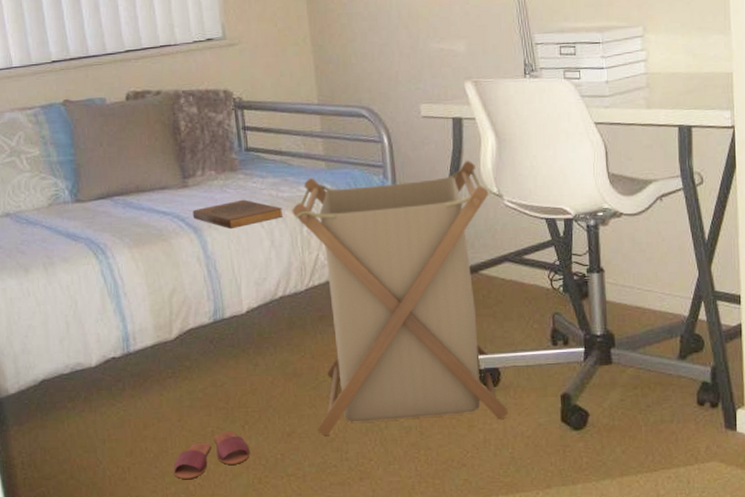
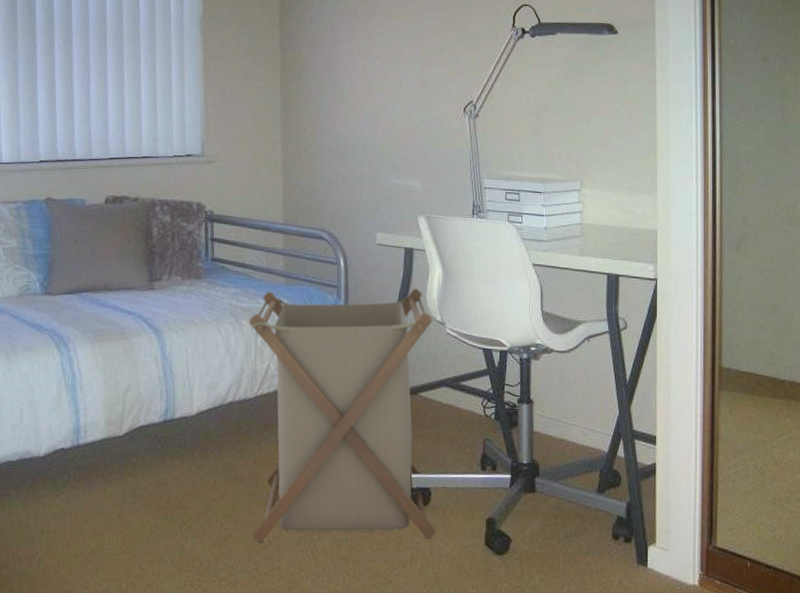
slippers: present [173,431,250,480] -> none [107,530,184,578]
book: present [192,199,284,230] -> none [155,306,241,334]

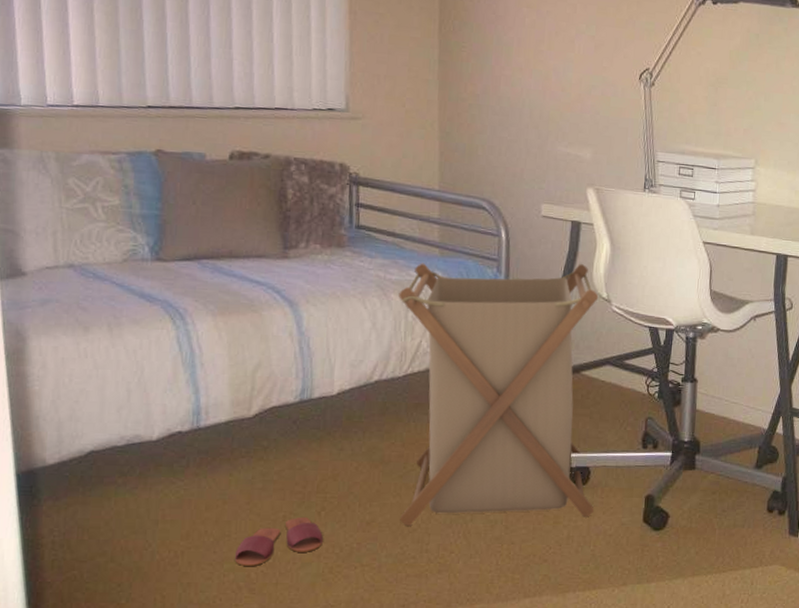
slippers: none [107,530,184,578] -> present [234,516,323,567]

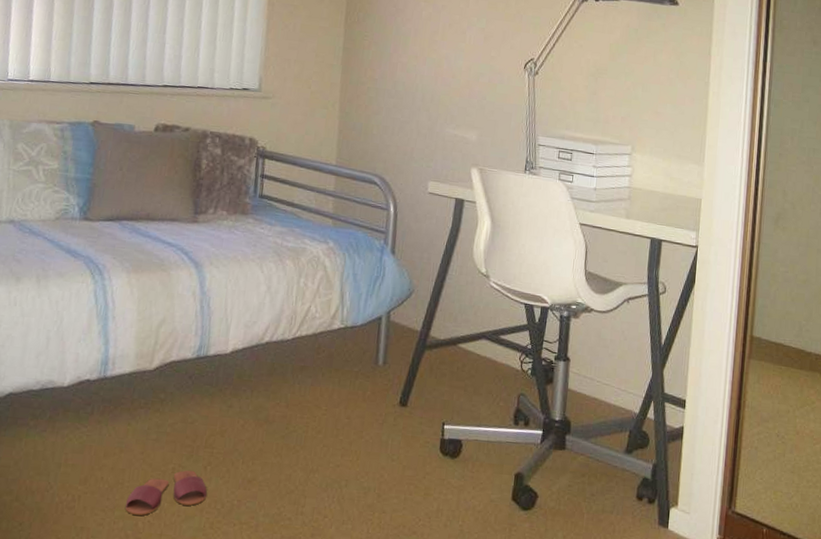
laundry basket: present [398,263,599,526] -> none [279,232,478,491]

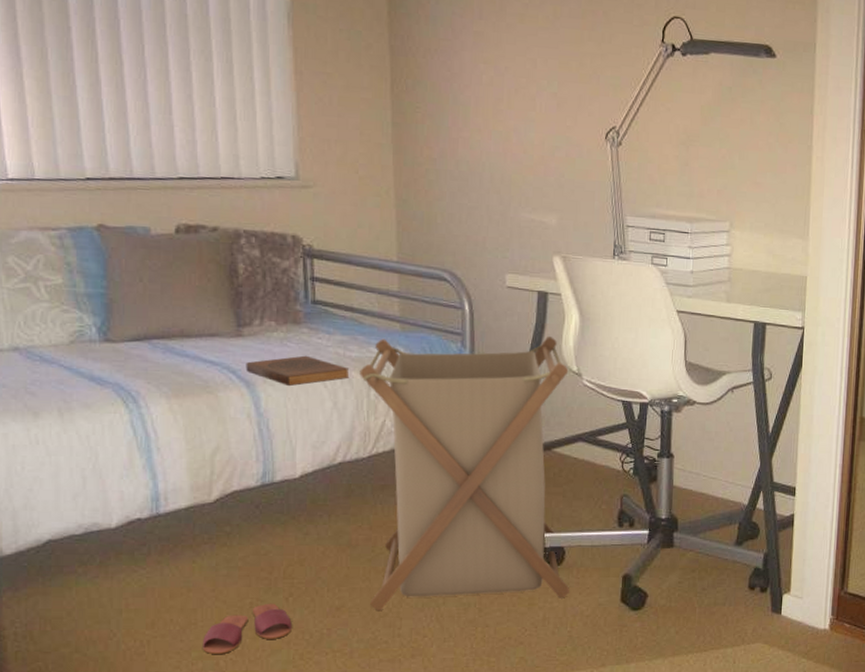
book: none [196,242,284,270] -> present [245,355,350,387]
laundry basket: none [279,232,478,491] -> present [359,336,569,610]

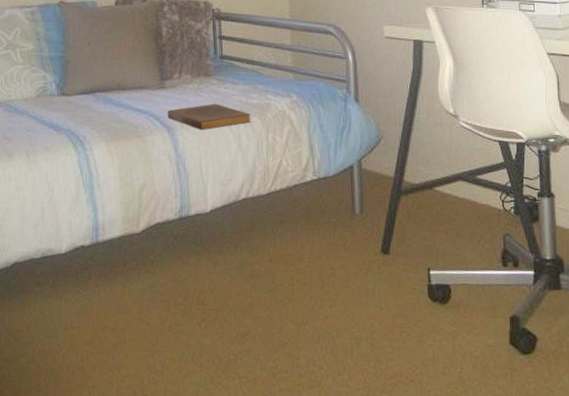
slippers: present [202,603,292,655] -> none [129,327,204,374]
laundry basket: present [359,336,569,610] -> none [259,81,457,340]

